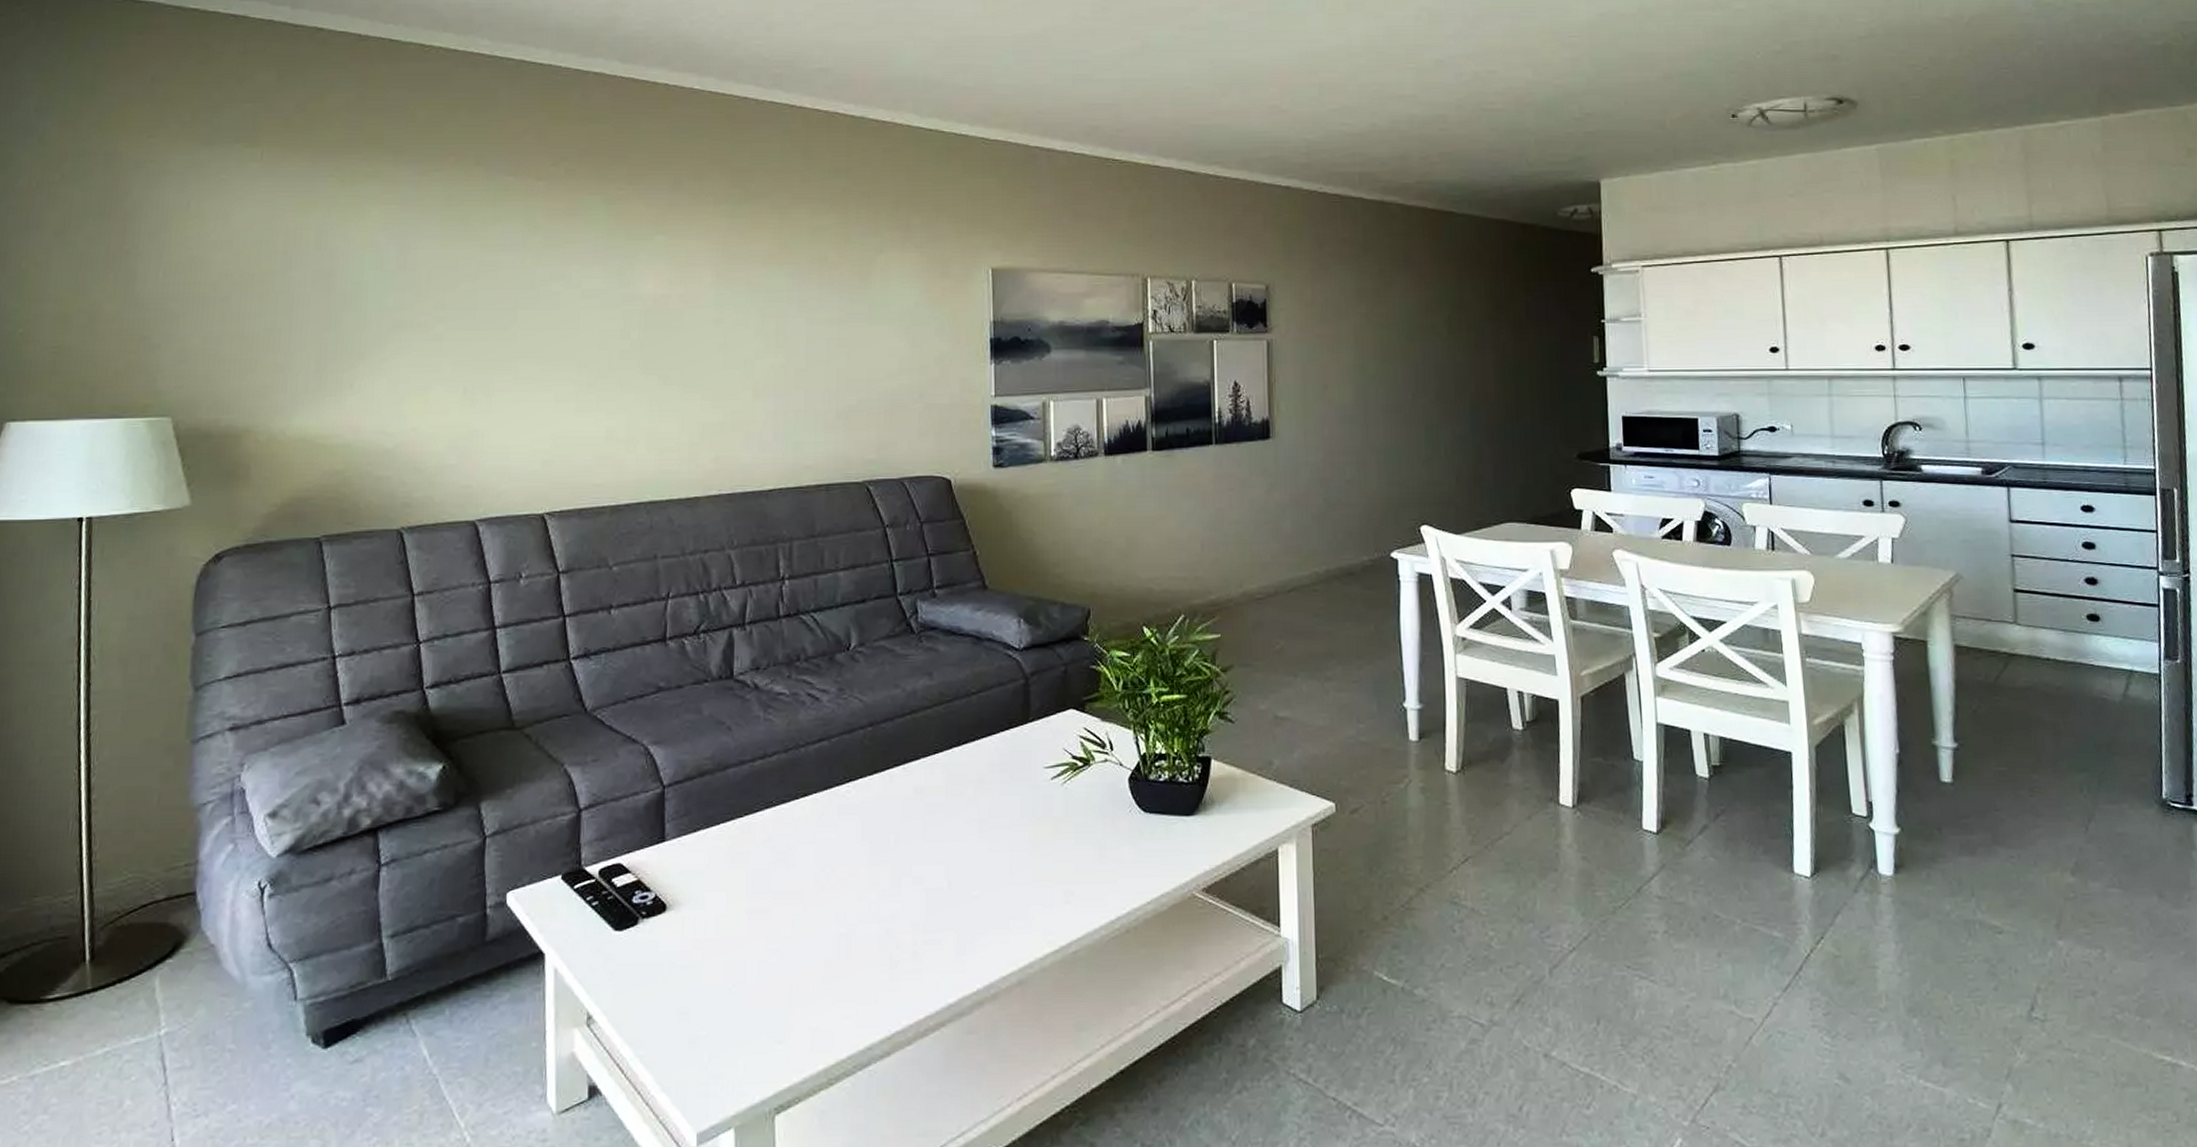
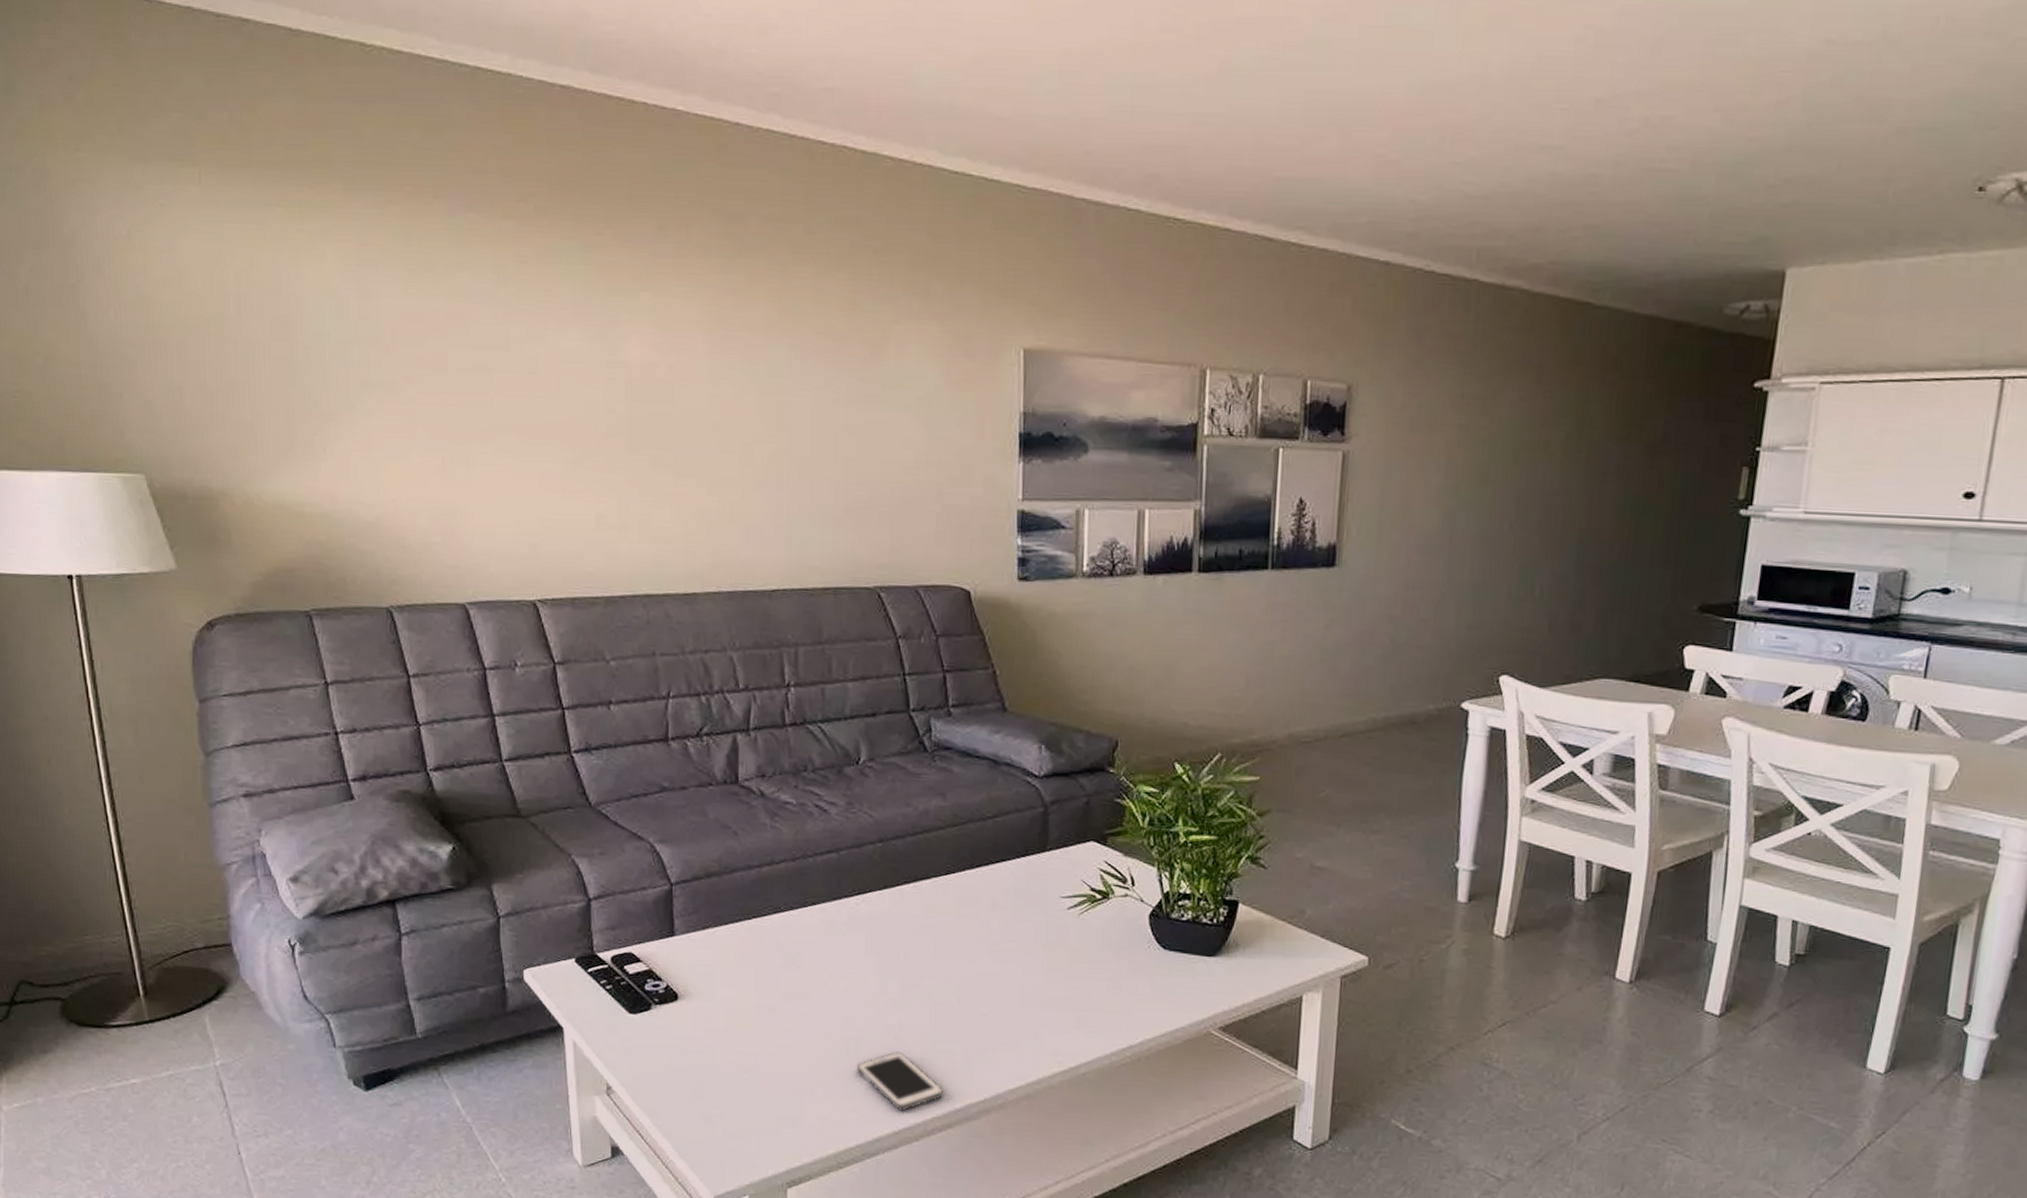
cell phone: none [848,946,936,1012] -> present [857,1051,943,1111]

